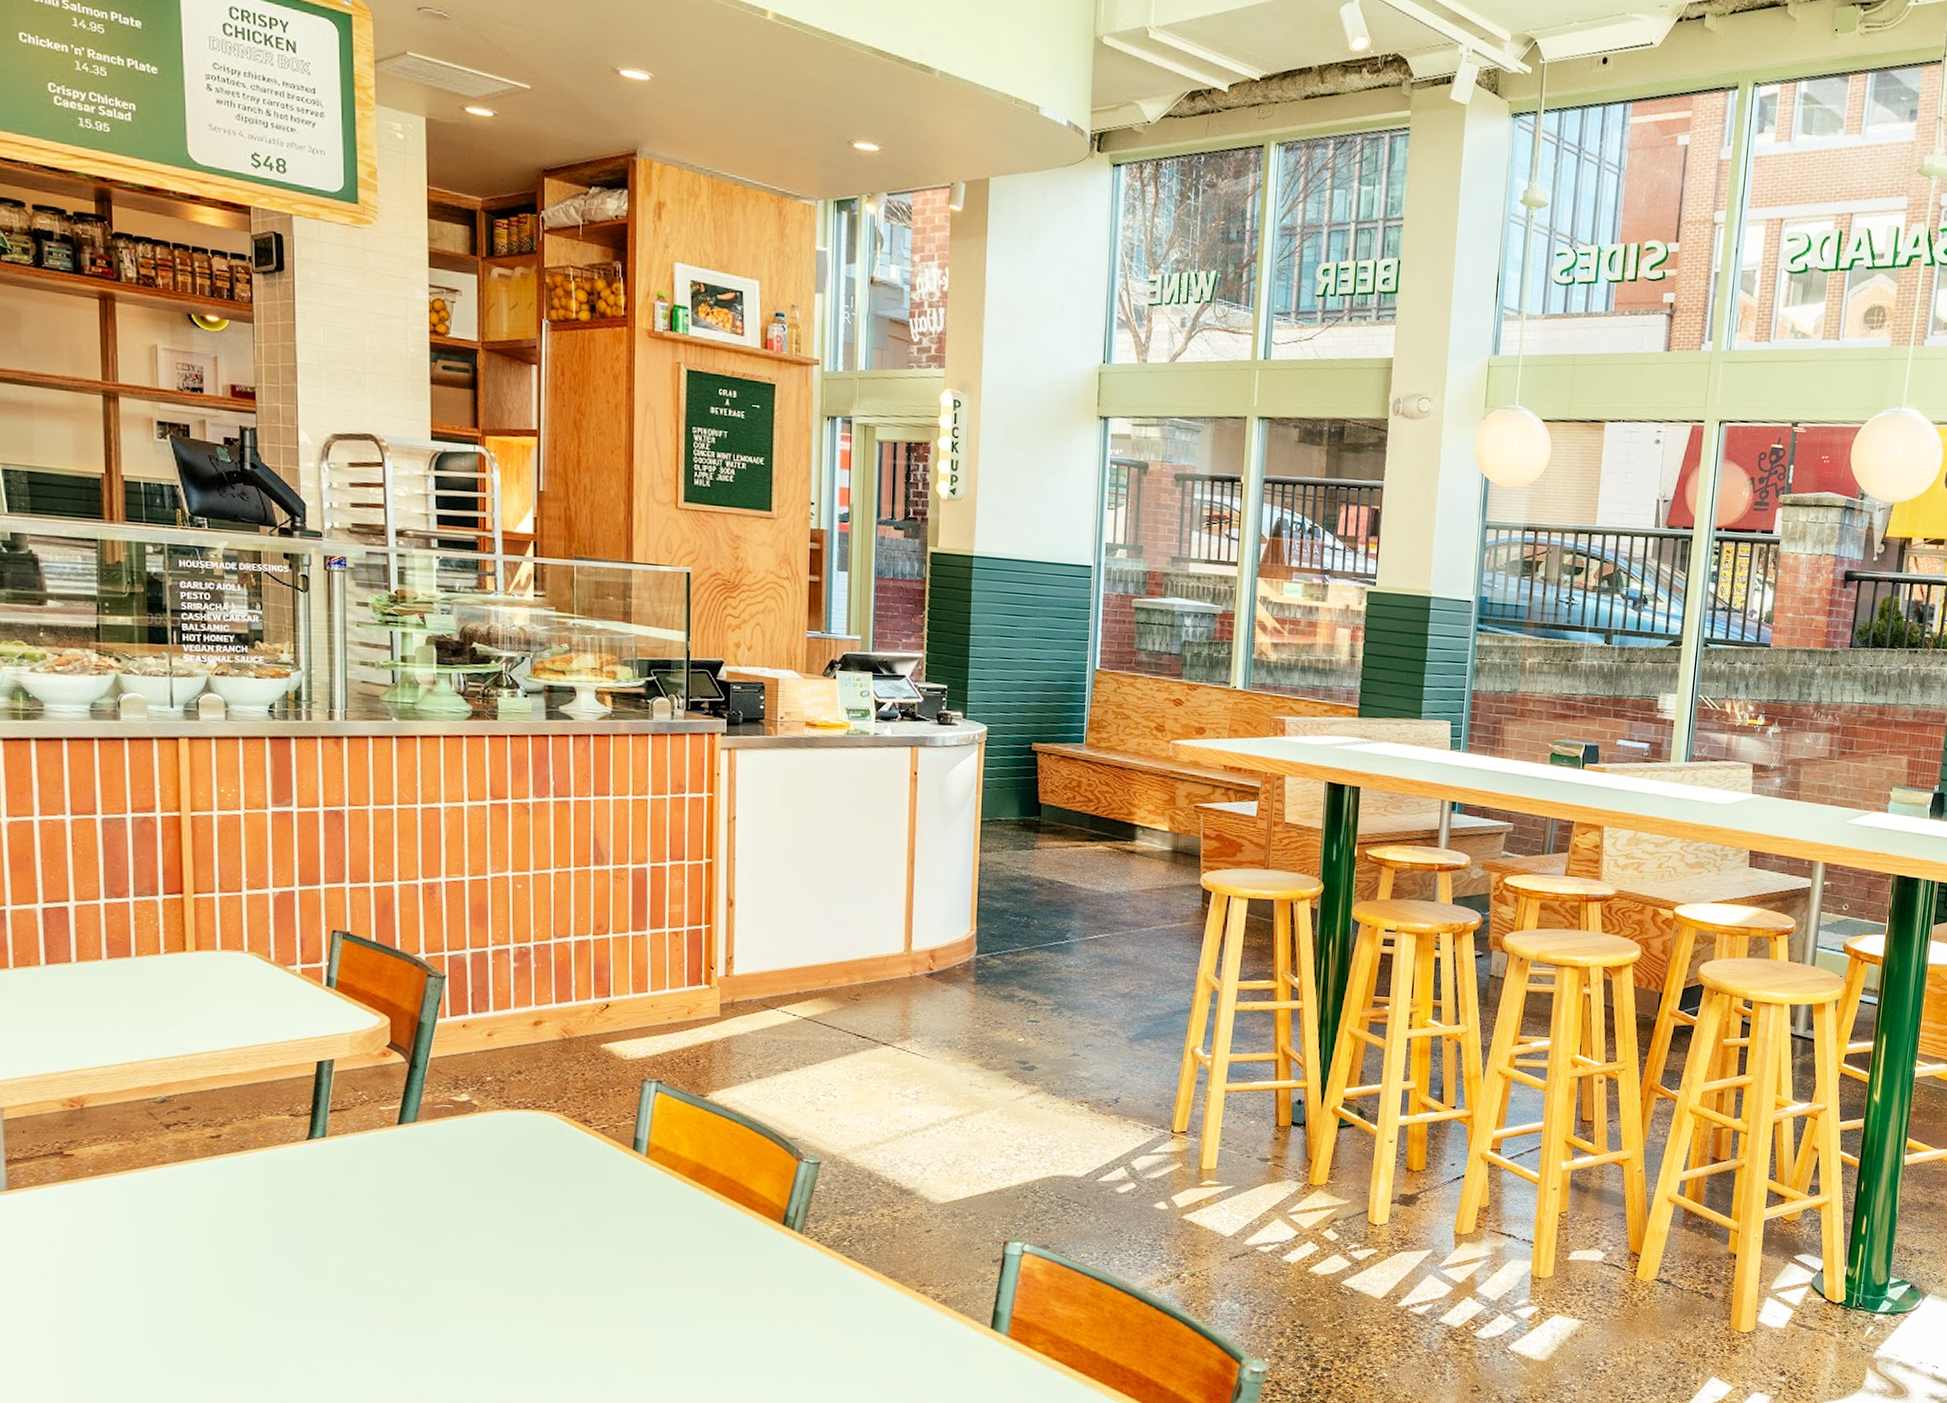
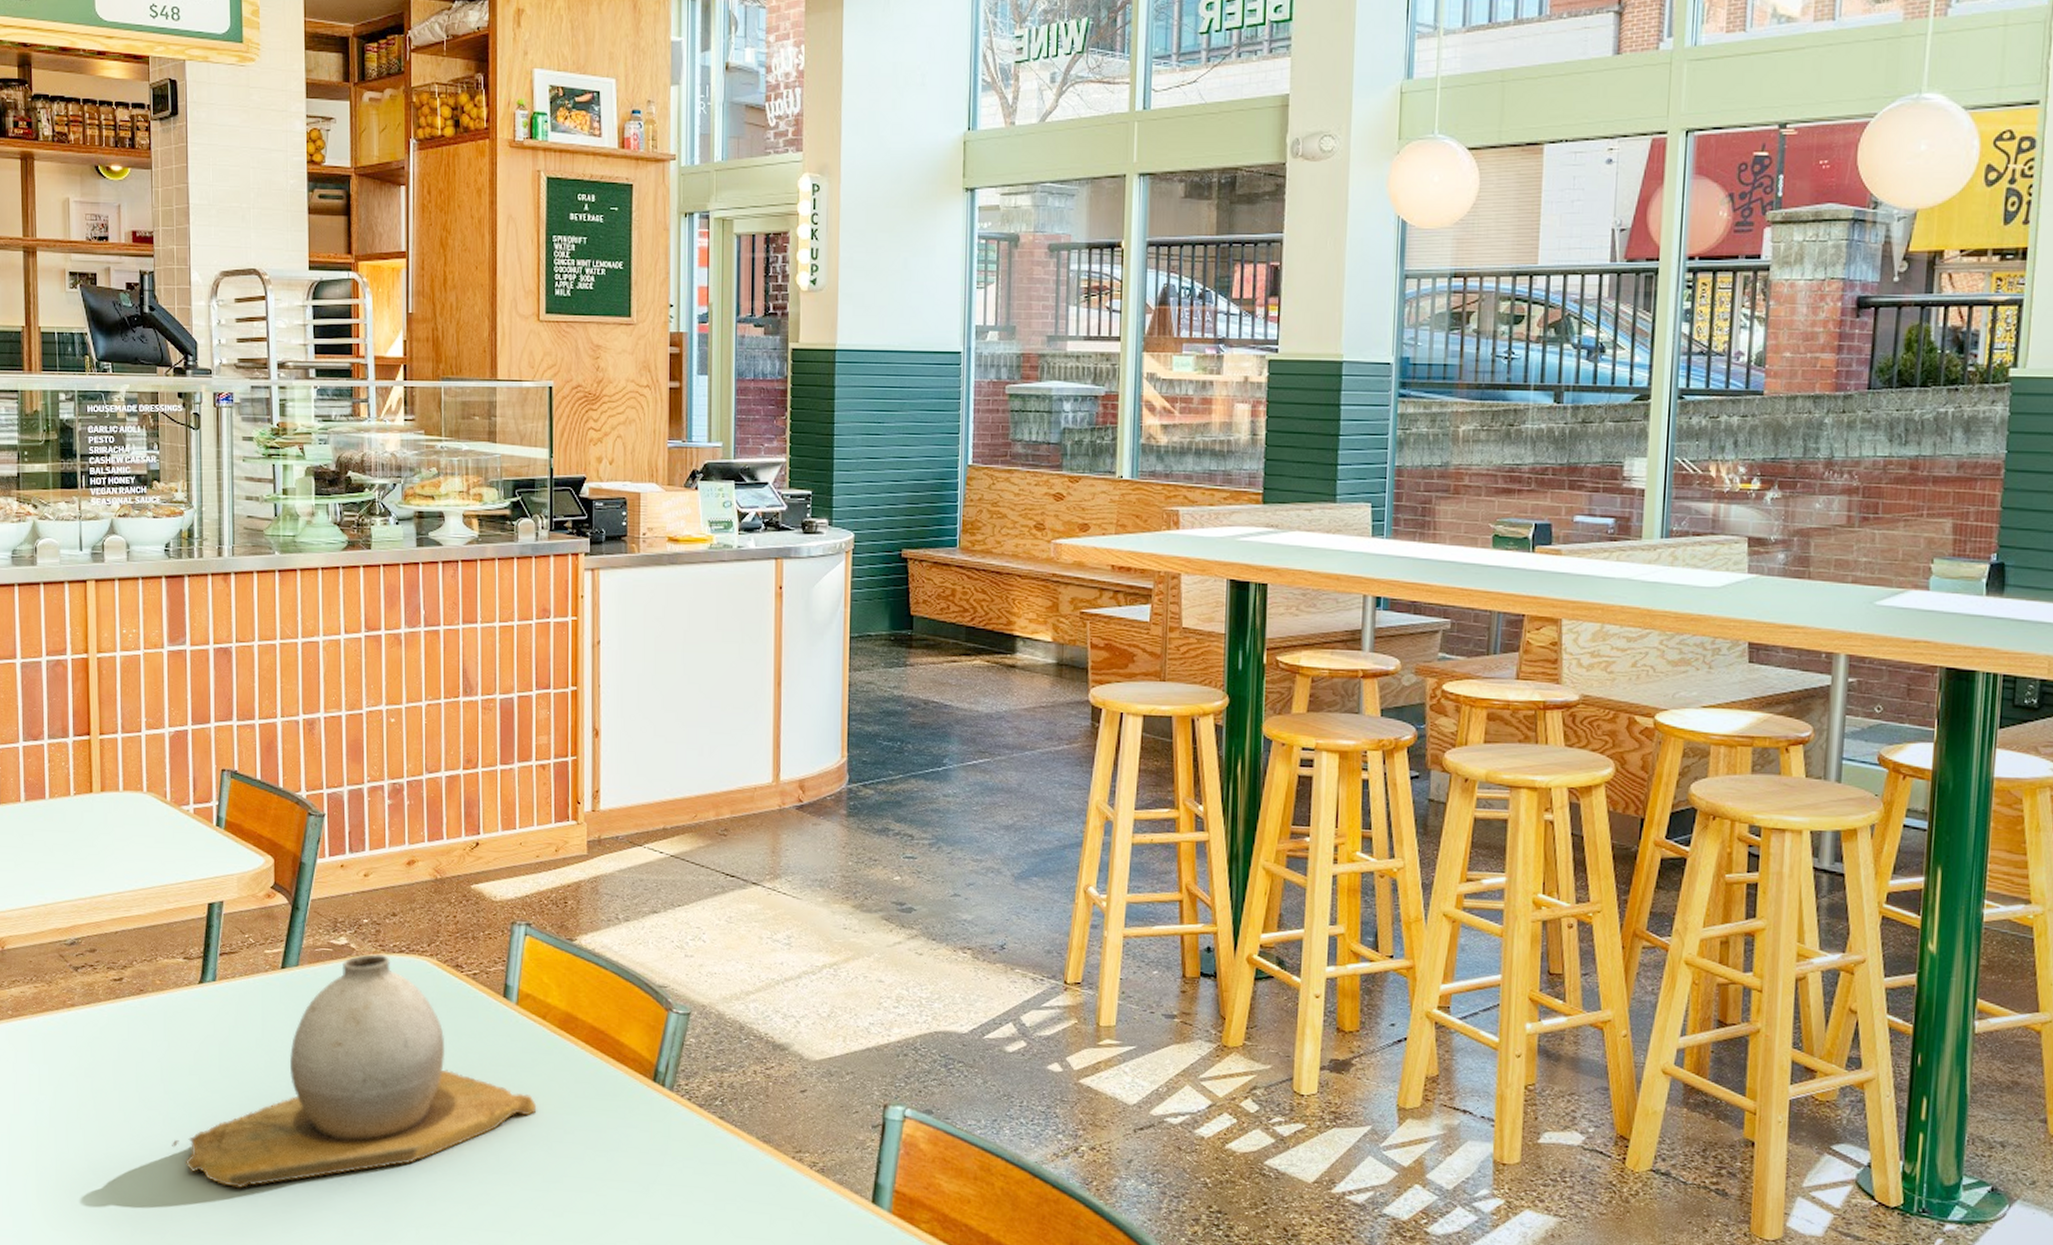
vase: none [276,1110,666,1337] -> present [172,954,537,1189]

